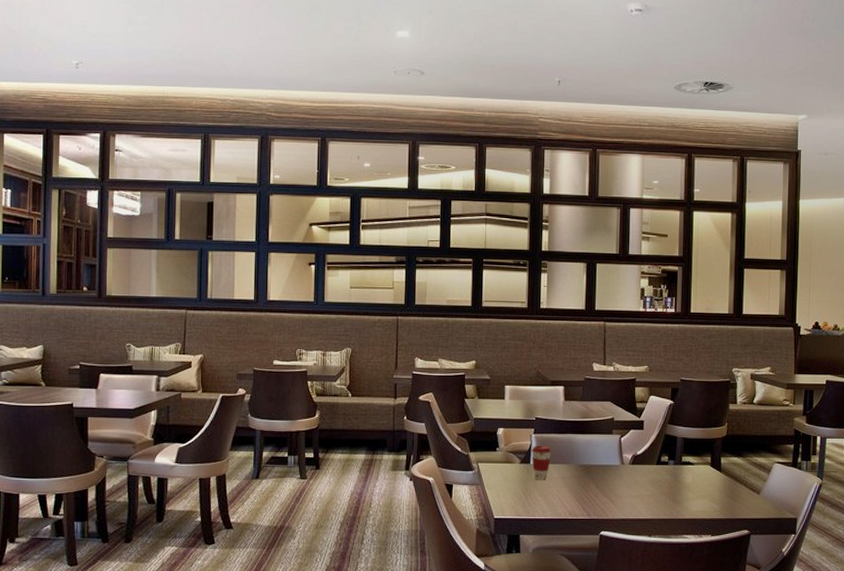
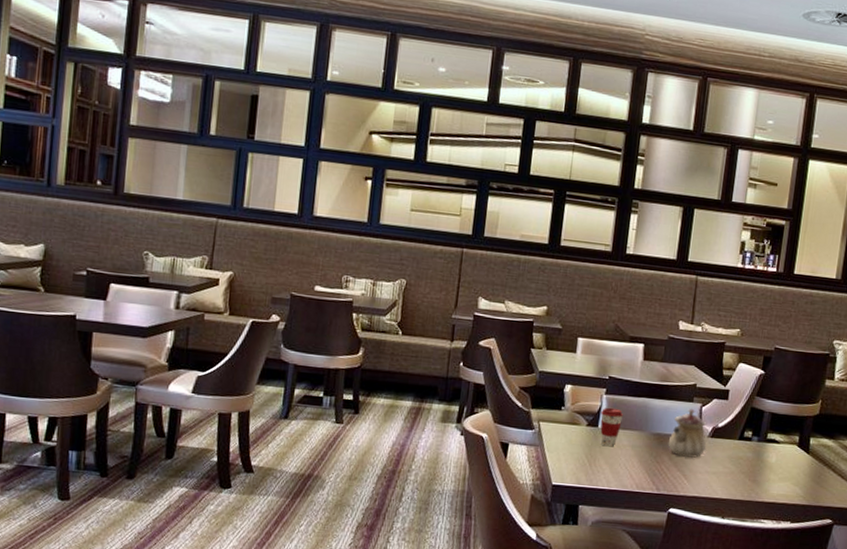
teapot: none [593,440,628,485] -> present [668,409,707,459]

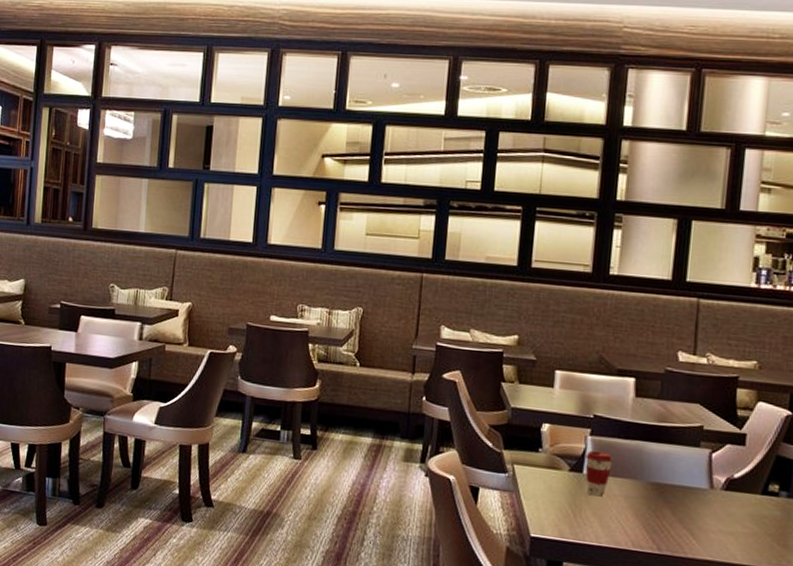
teapot: present [668,409,707,459] -> none [669,455,720,515]

